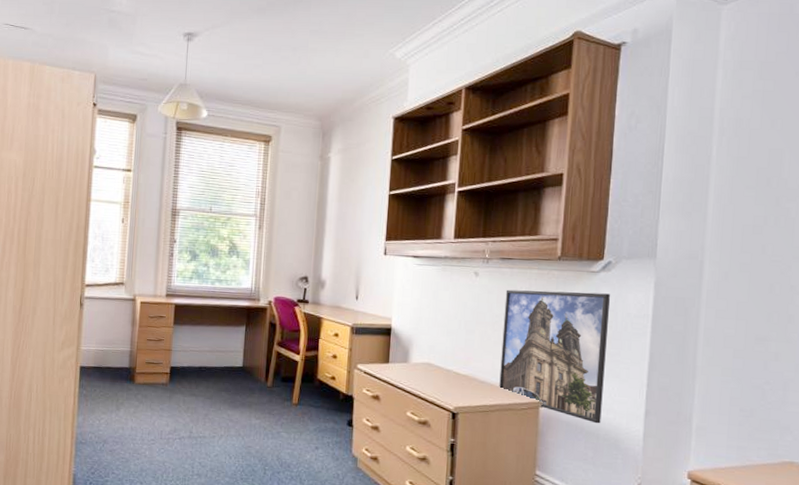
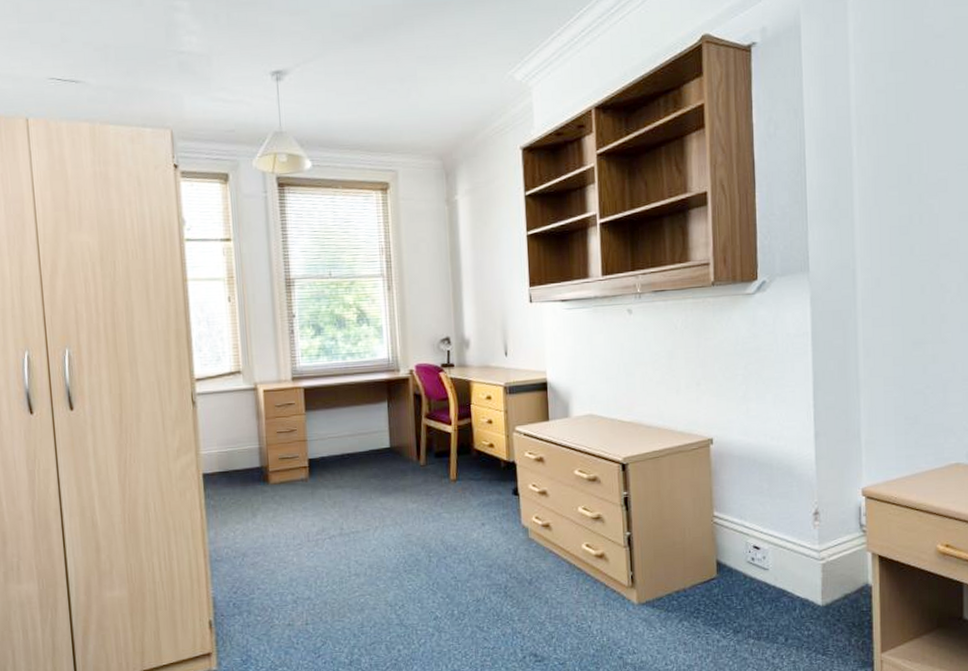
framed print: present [499,289,610,424] -> none [662,315,773,454]

